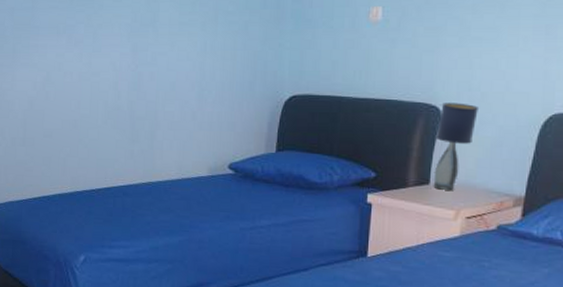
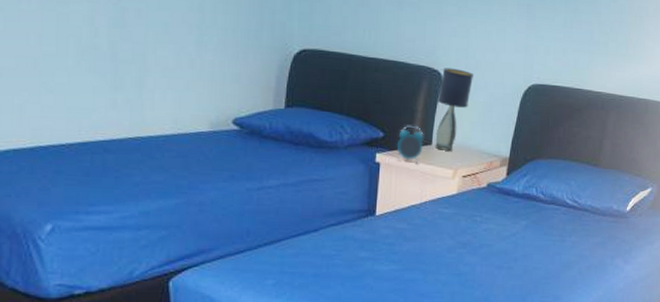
alarm clock: none [389,164,420,204] -> present [396,125,424,163]

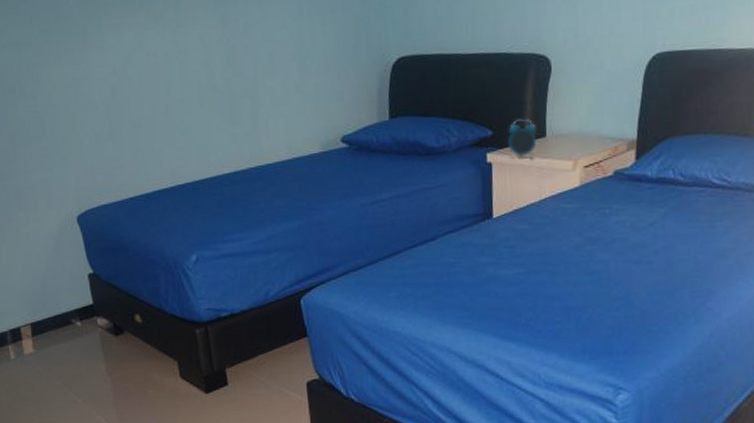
table lamp: present [435,67,473,152] -> none [547,50,586,142]

